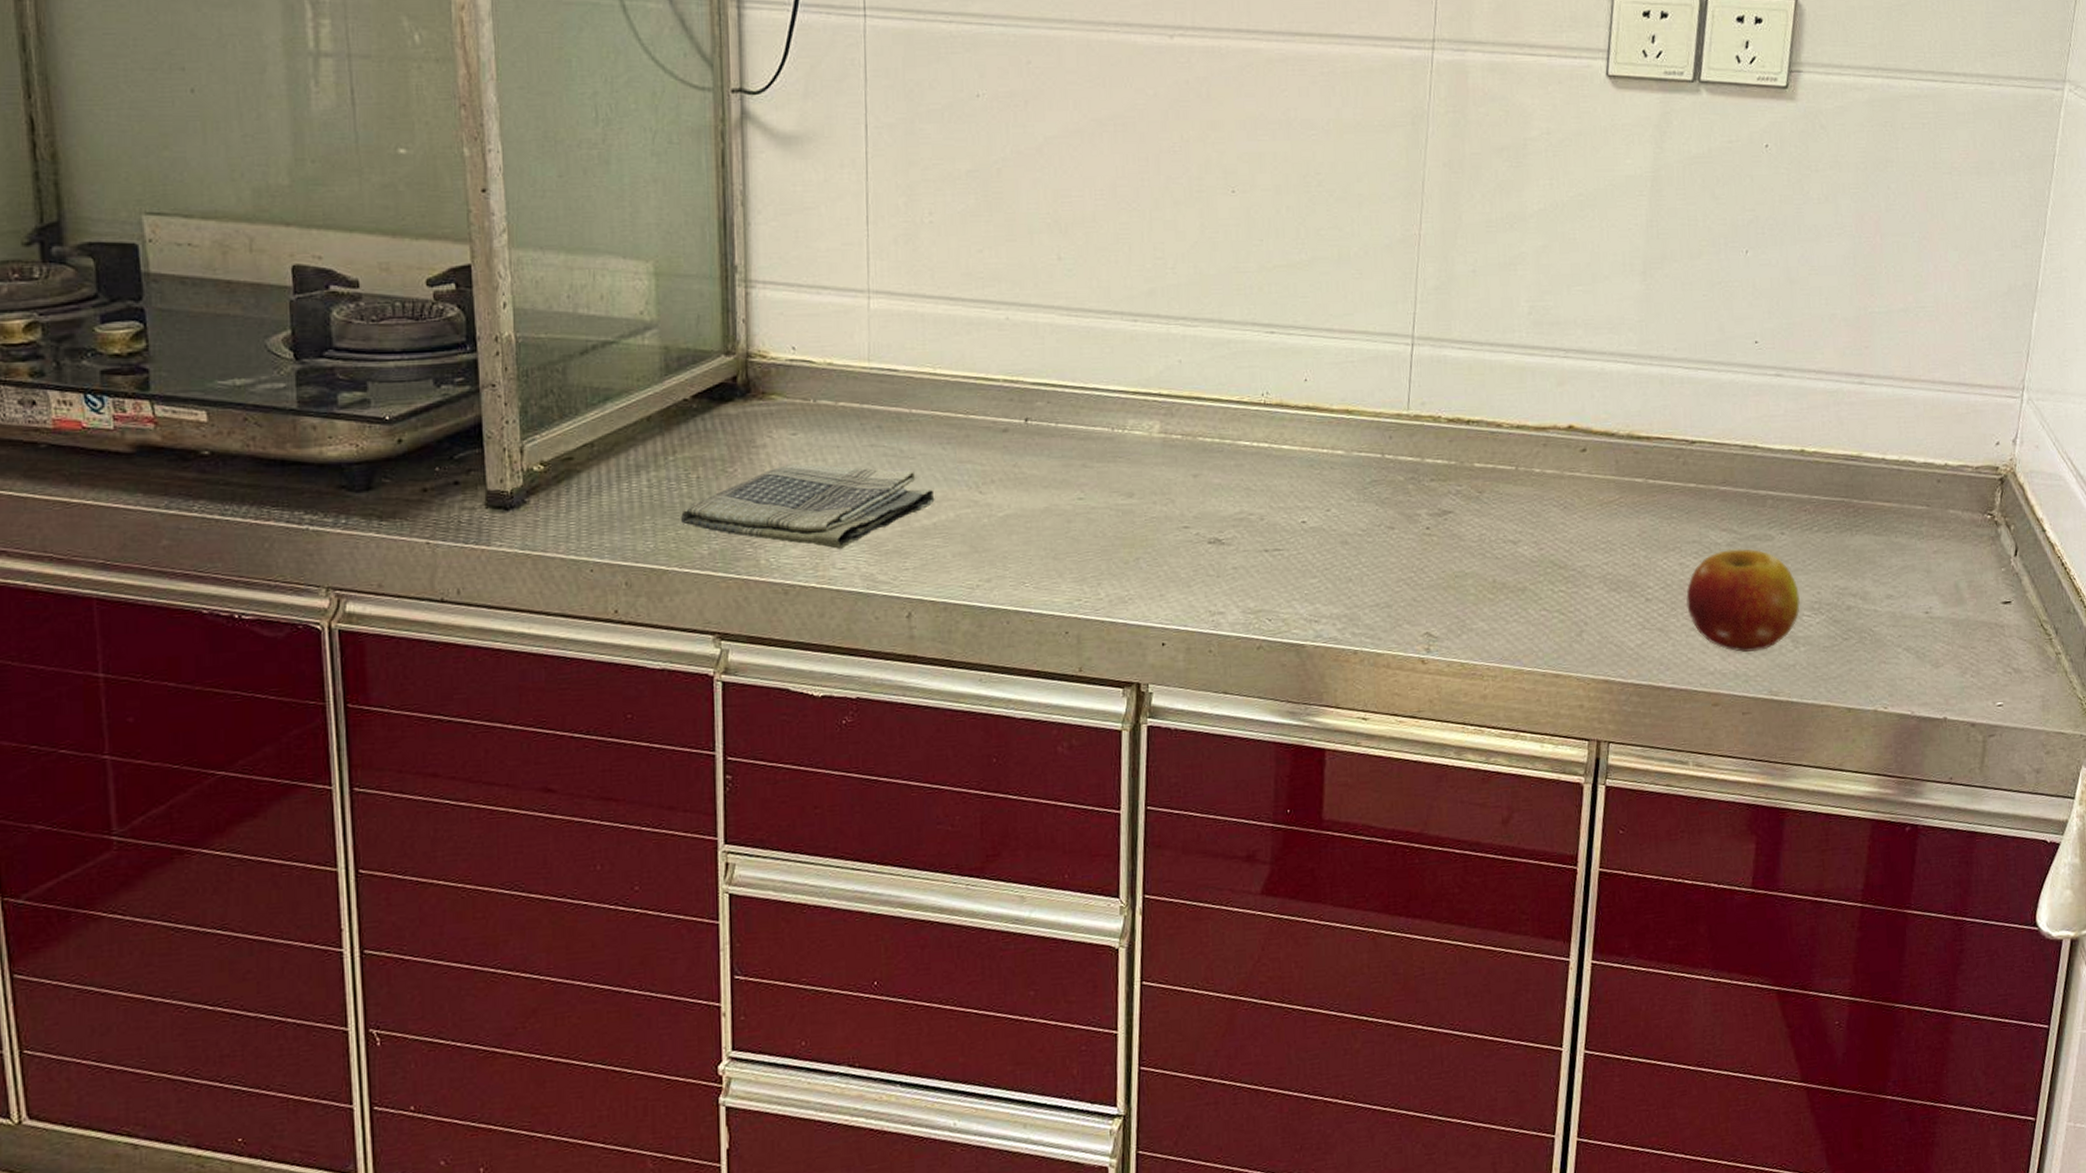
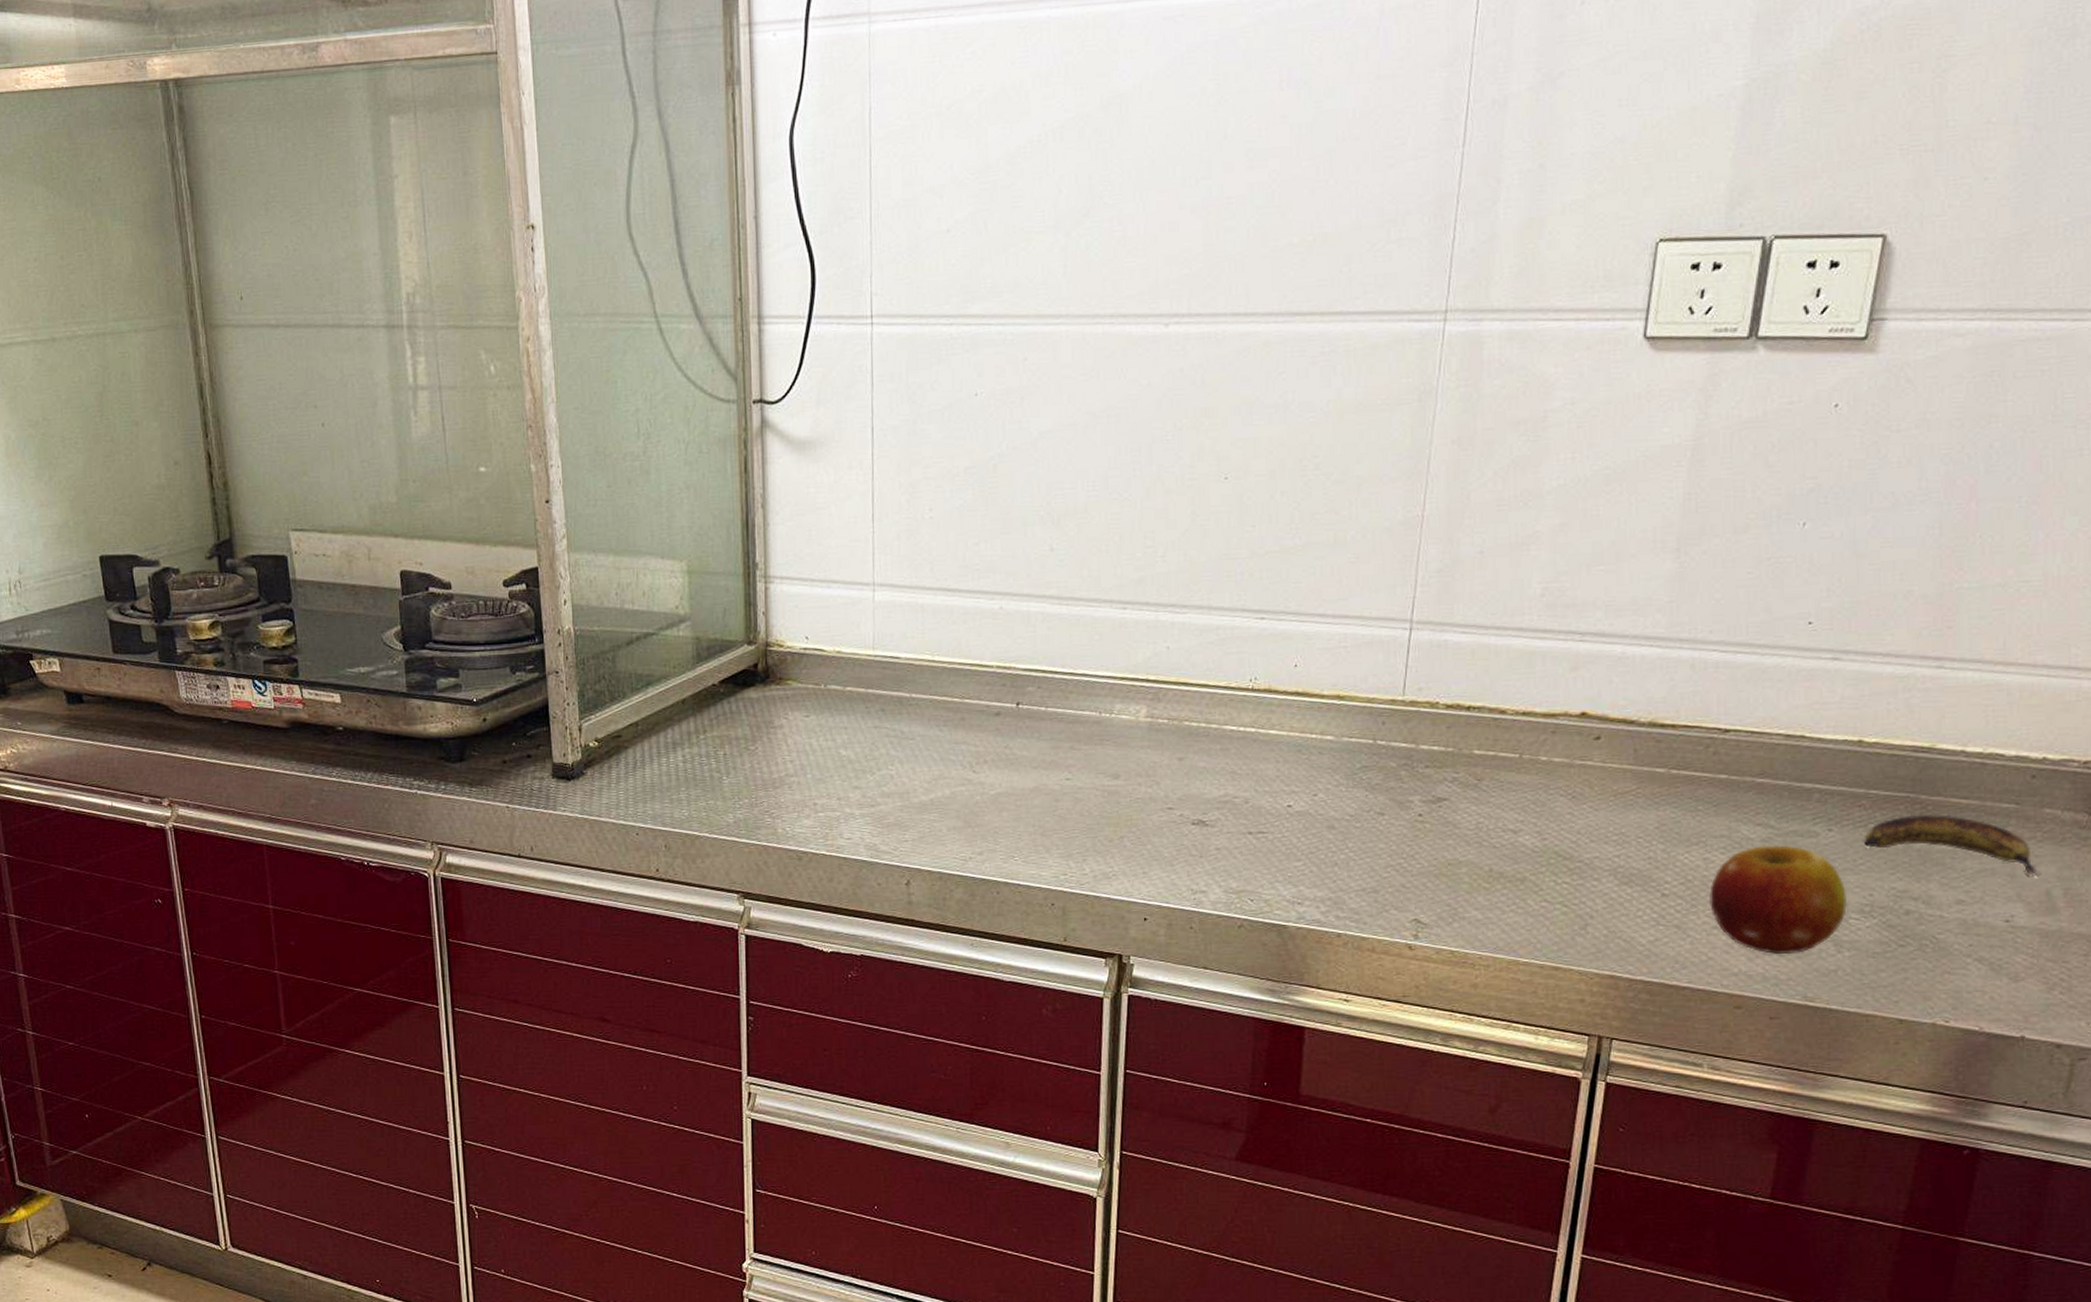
dish towel: present [681,463,935,549] -> none [711,742,932,821]
banana: none [1810,516,1950,571] -> present [1864,813,2041,876]

